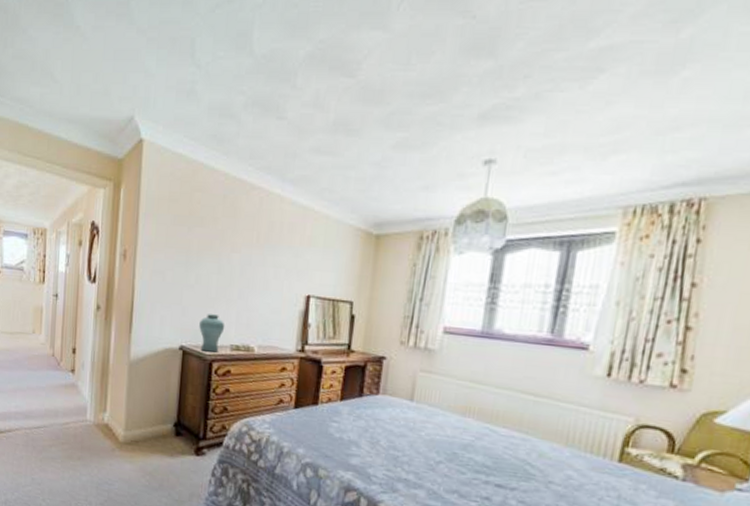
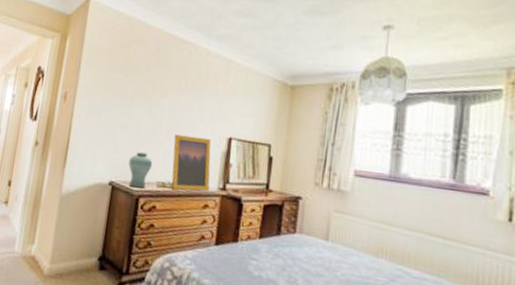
picture frame: none [246,293,288,354] -> present [171,134,211,192]

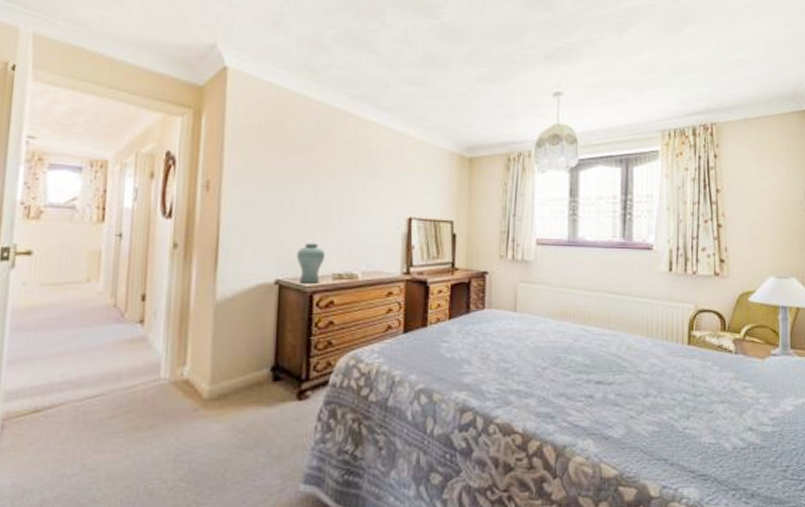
picture frame: present [171,134,211,192] -> none [347,219,392,281]

